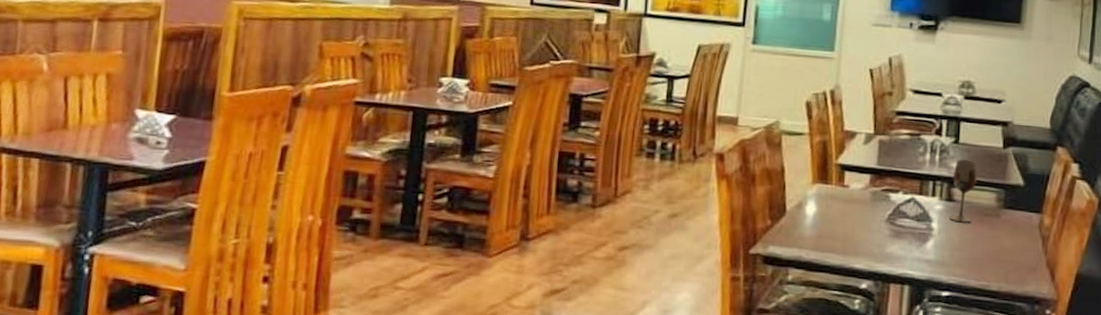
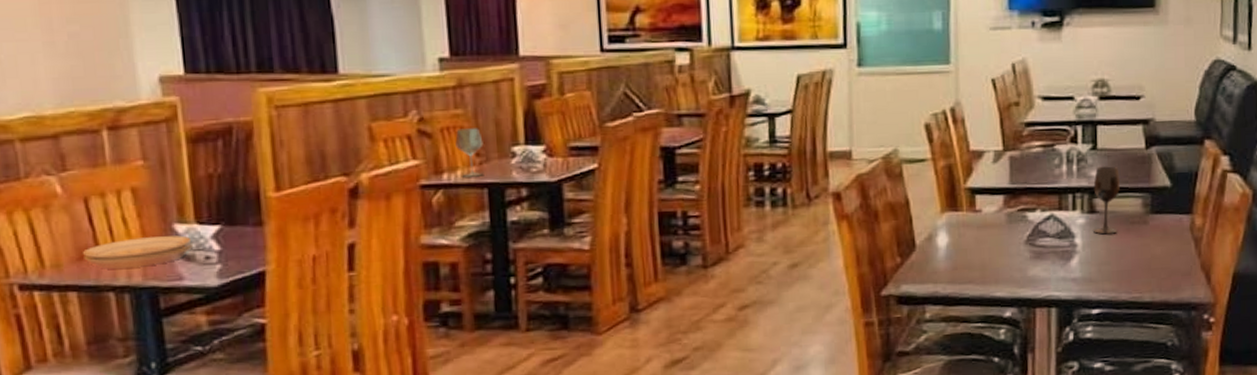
plate: none [52,117,148,144] -> present [83,235,192,269]
wine glass: none [391,56,417,100] -> present [455,128,484,177]

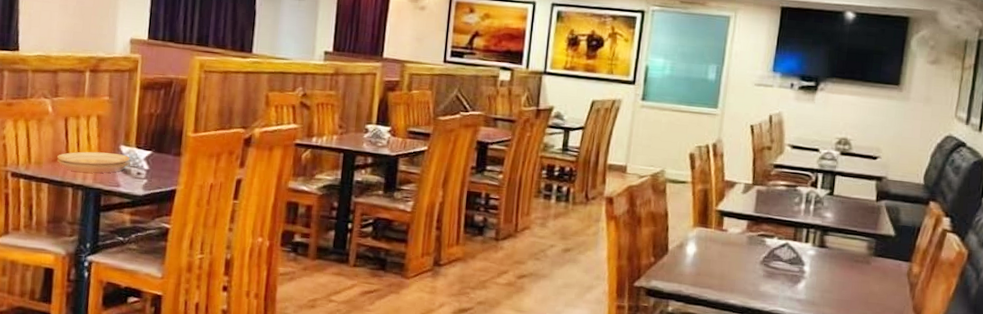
wine glass: present [455,128,484,177] -> none [325,105,346,144]
wine glass: present [1093,166,1120,235] -> none [821,210,850,268]

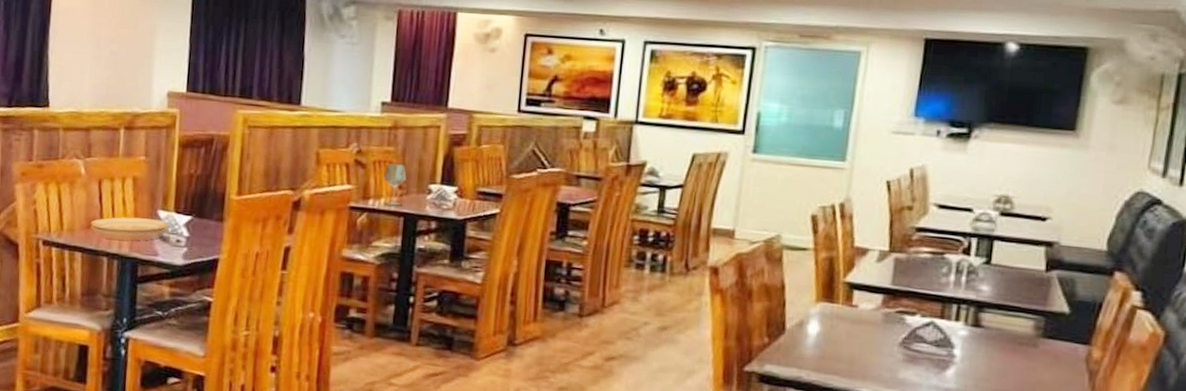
wine glass: none [325,105,346,144] -> present [383,163,407,206]

